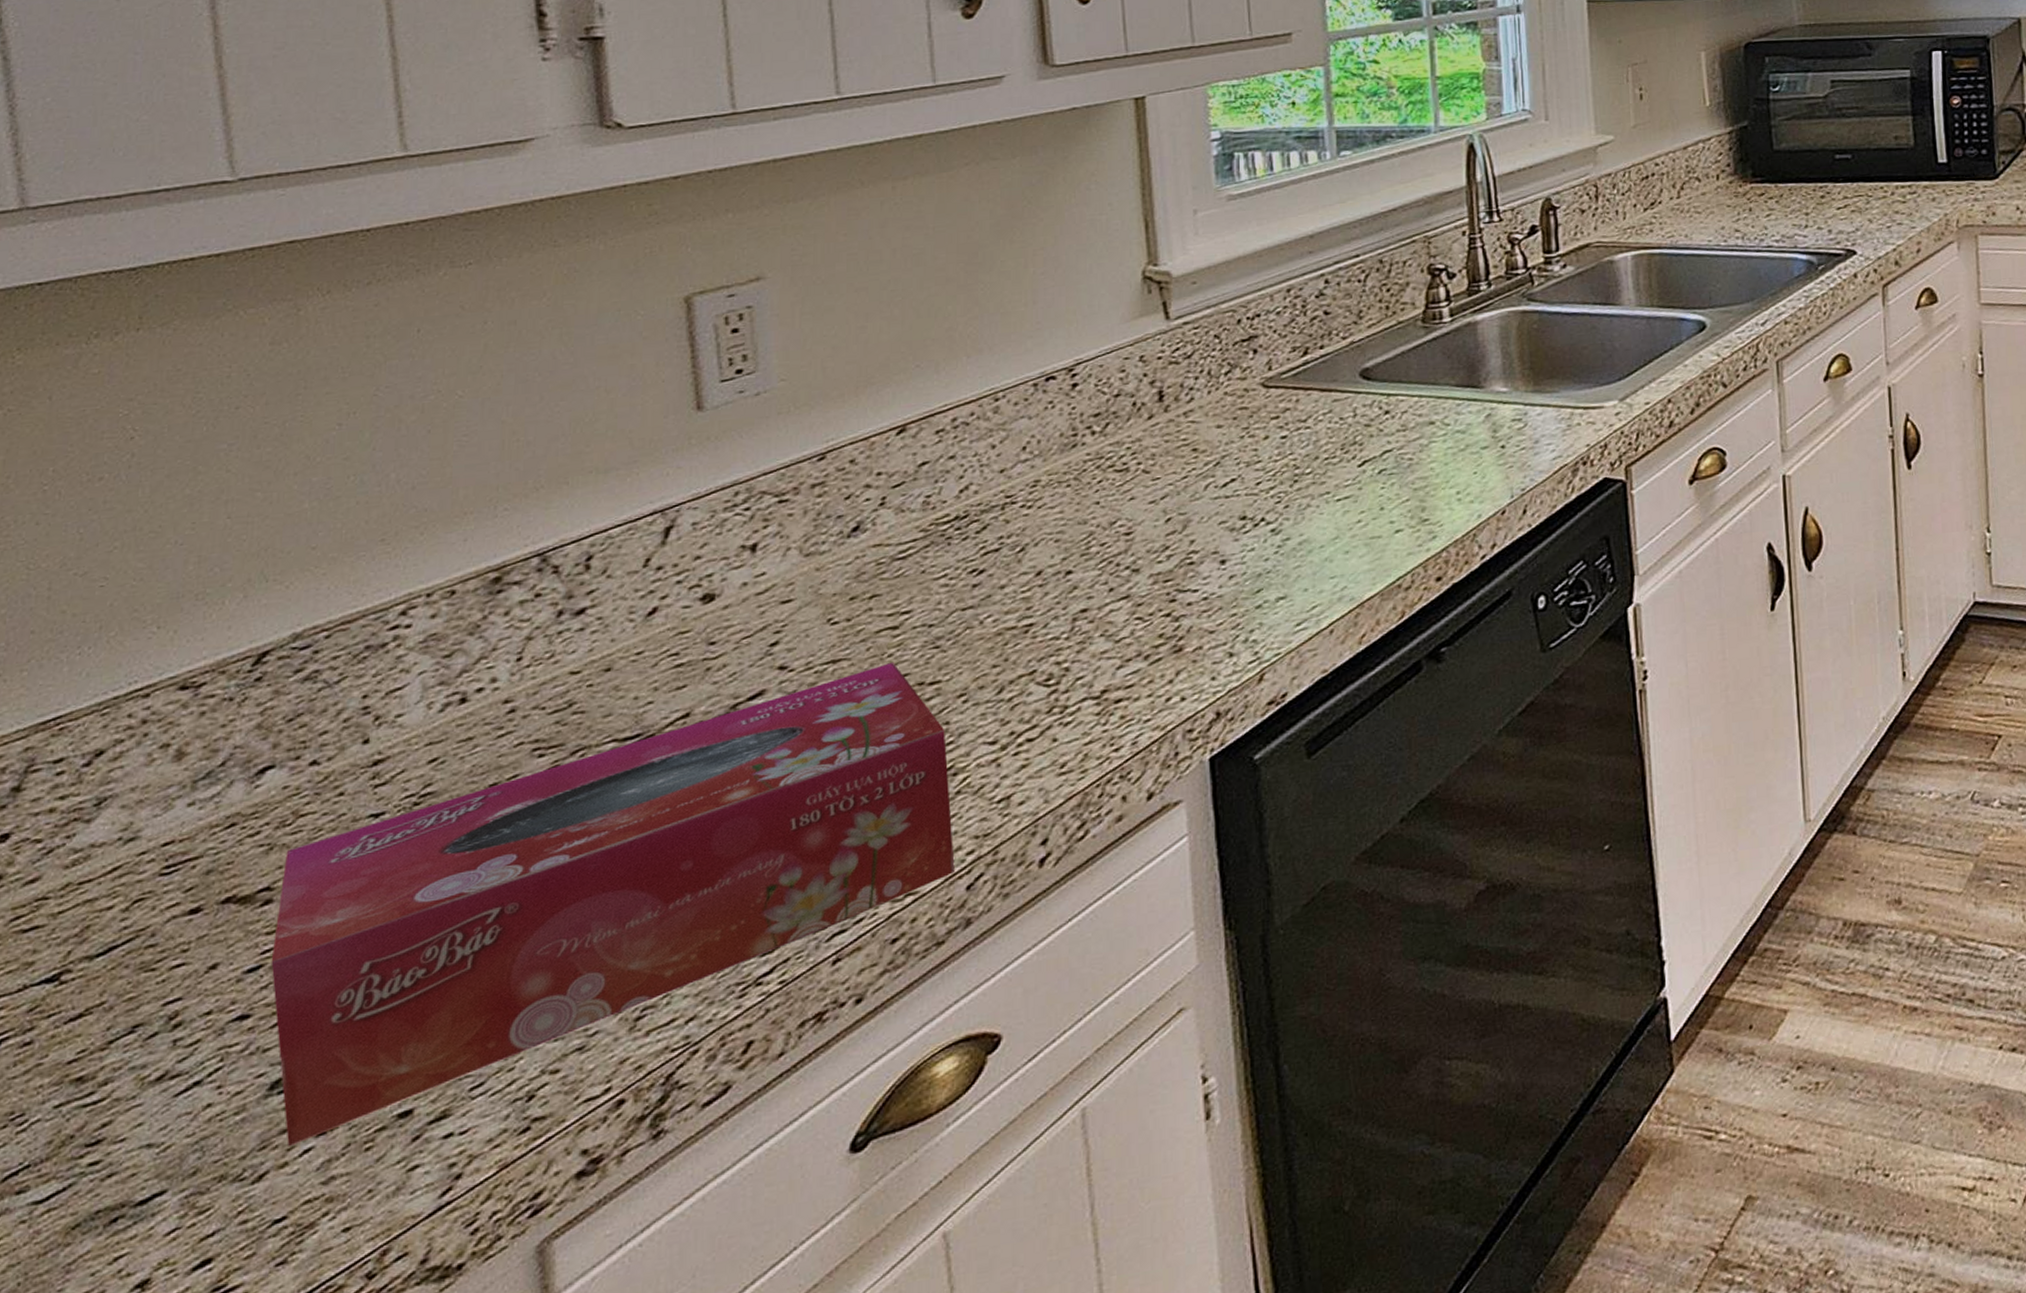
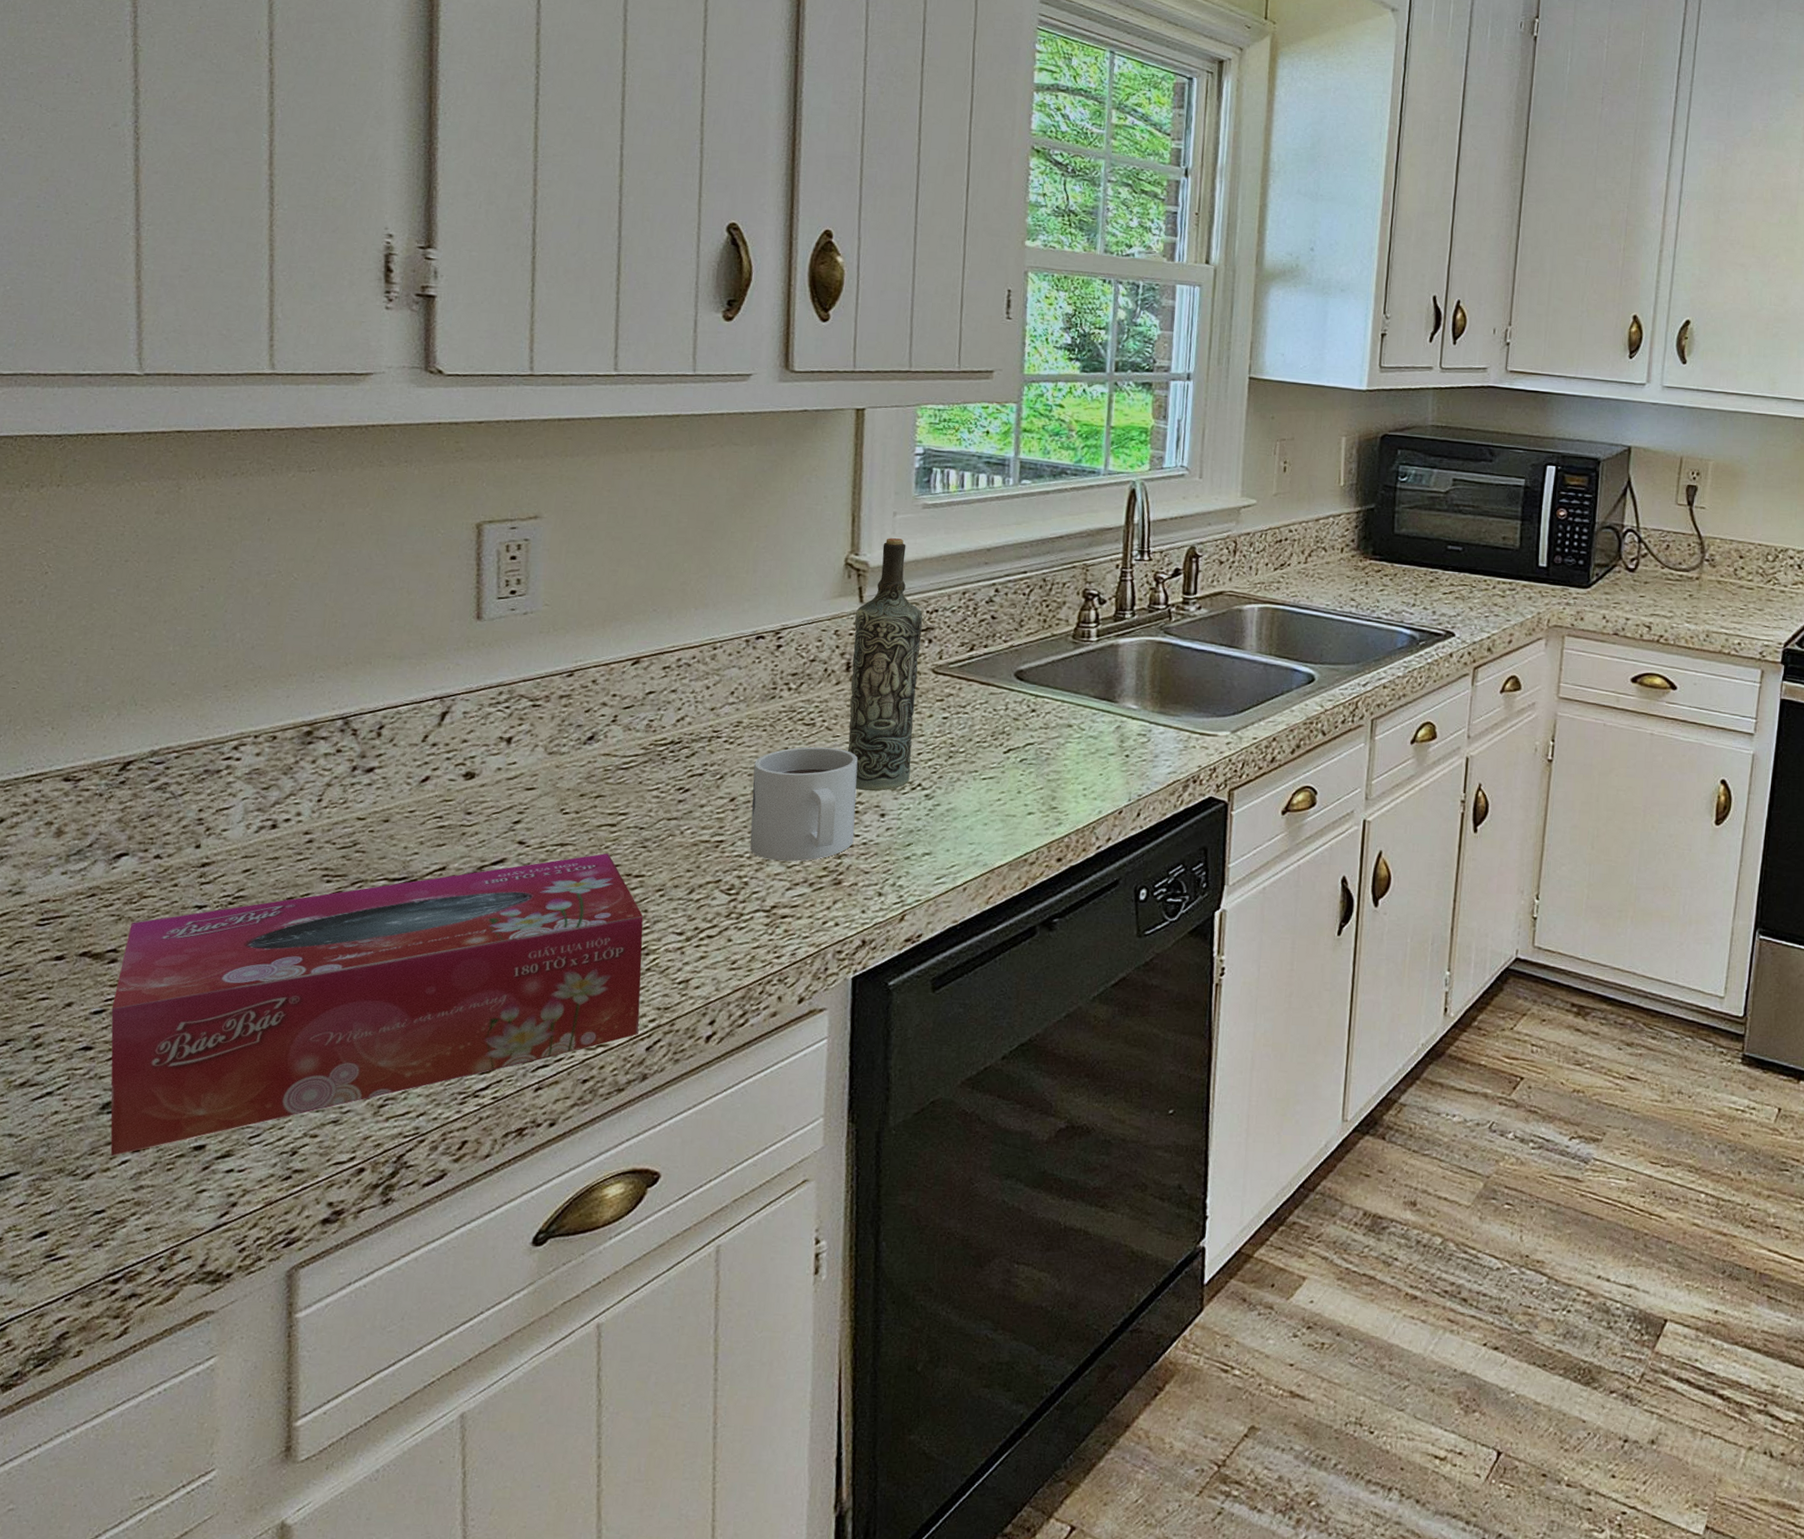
mug: none [1060,492,1192,637] -> present [750,746,859,862]
bottle: none [1163,239,1250,537] -> present [847,538,923,792]

